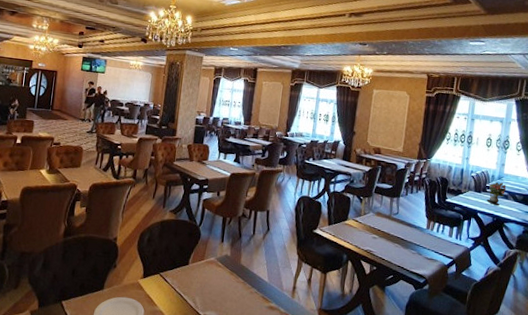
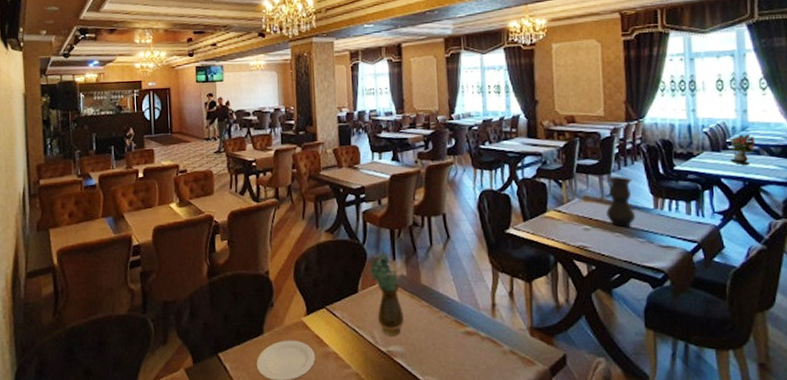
vase: none [200,233,223,304] -> present [369,250,404,336]
vase: none [391,200,415,241] -> present [606,177,636,228]

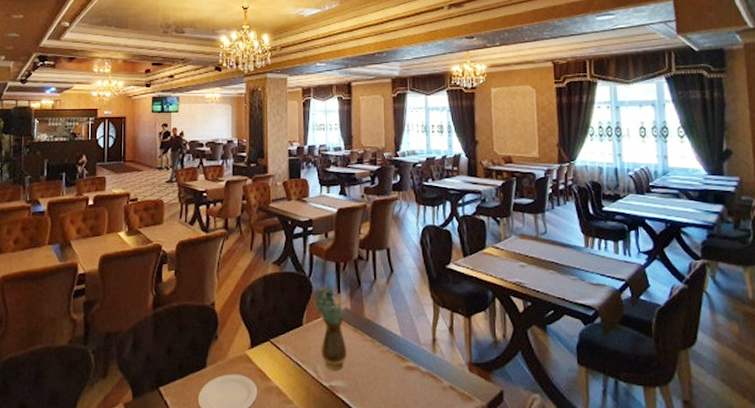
vase: present [606,177,636,228] -> none [541,216,569,266]
bouquet: present [730,134,756,166] -> none [653,178,676,208]

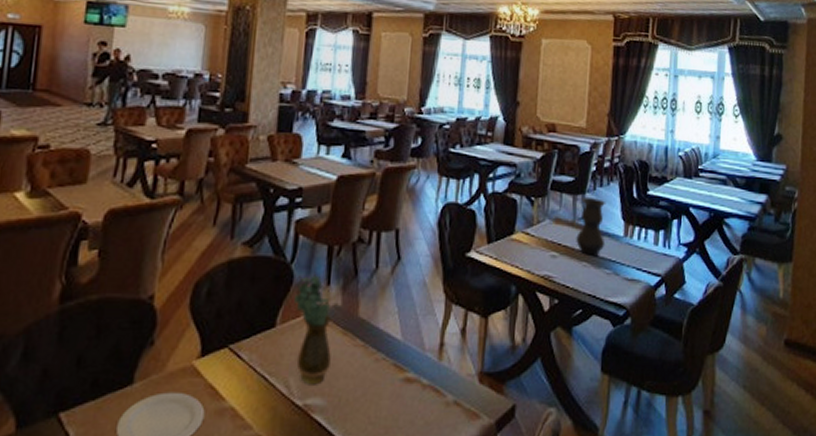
vase: none [541,216,569,266] -> present [576,198,606,257]

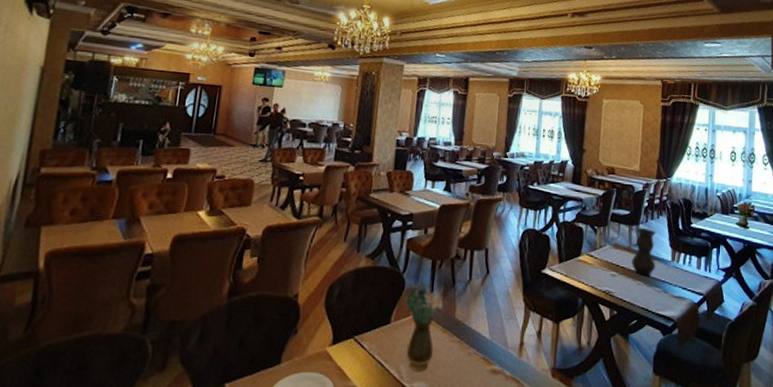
bouquet: none [700,162,724,196] -> present [735,201,756,230]

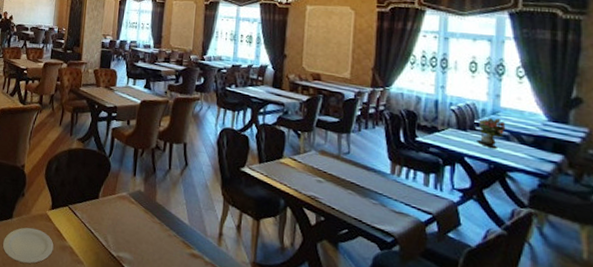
vase: present [405,280,434,372] -> none [111,165,137,244]
vase: present [631,228,657,277] -> none [341,136,372,187]

